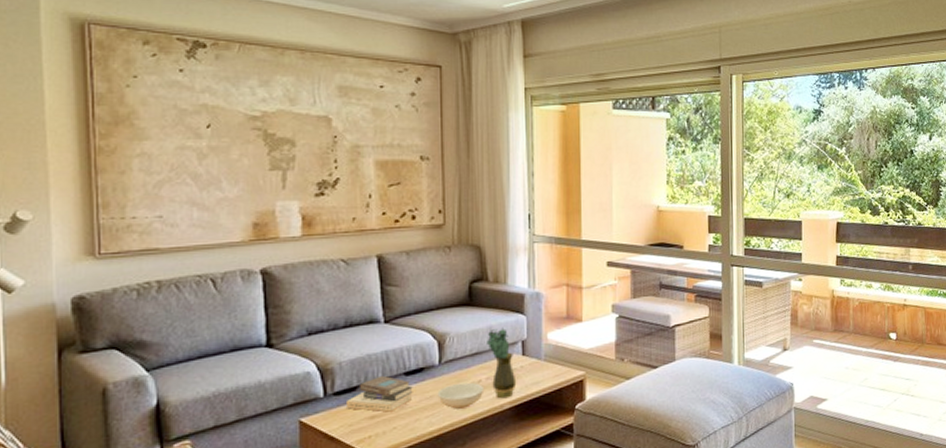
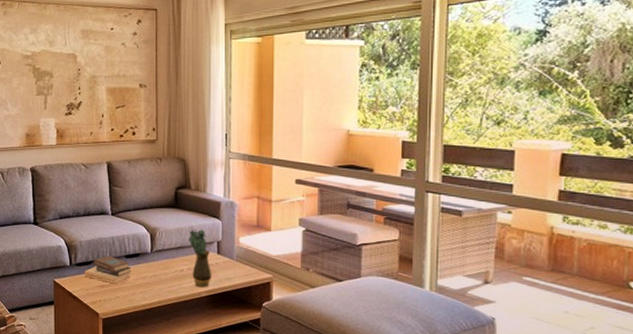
bowl: present [437,382,485,409] -> none [149,269,186,291]

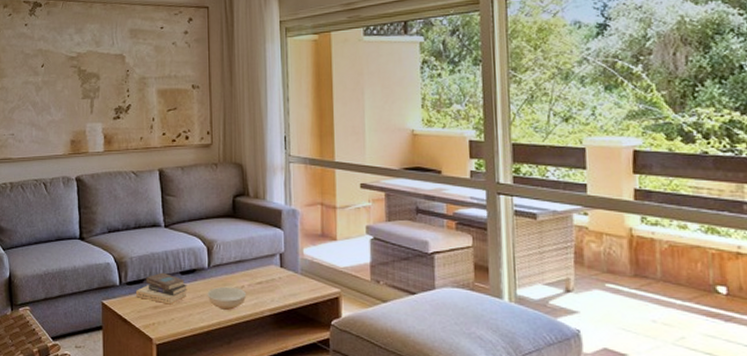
bowl: none [149,269,186,291] -> present [207,286,247,310]
vase: present [189,228,212,288] -> none [249,239,276,306]

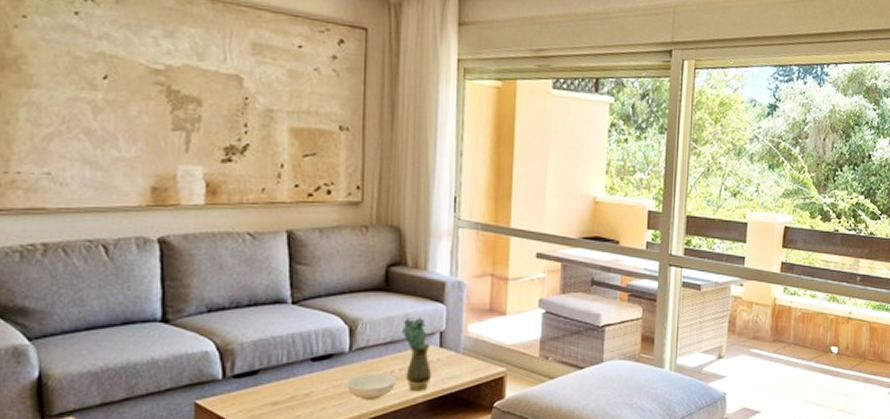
books: present [136,272,187,305] -> none [247,360,320,399]
vase: none [249,239,276,306] -> present [402,316,432,392]

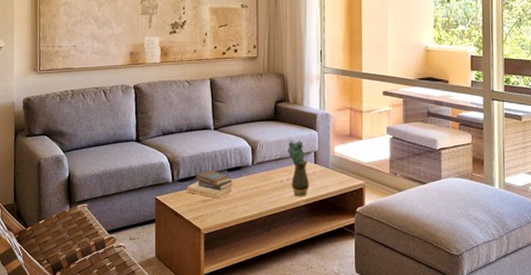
books: none [247,360,320,399] -> present [187,170,233,198]
bowl: present [346,372,397,400] -> none [250,181,285,201]

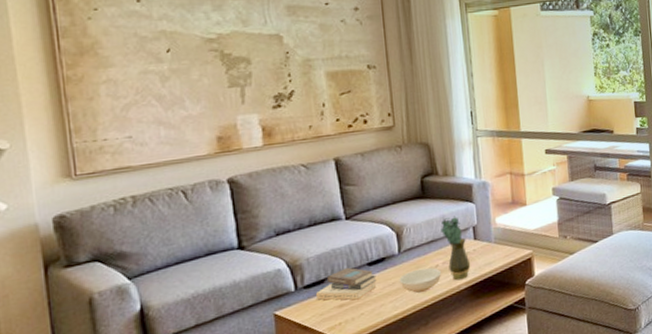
bowl: none [250,181,285,201] -> present [399,267,442,293]

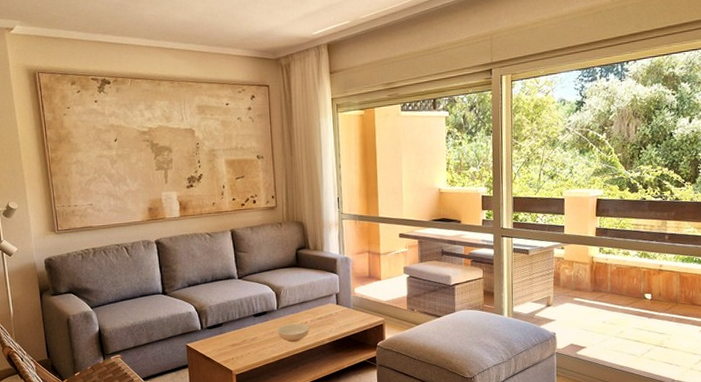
books: present [316,267,377,301] -> none [216,316,260,342]
vase: present [441,216,471,281] -> none [310,283,333,336]

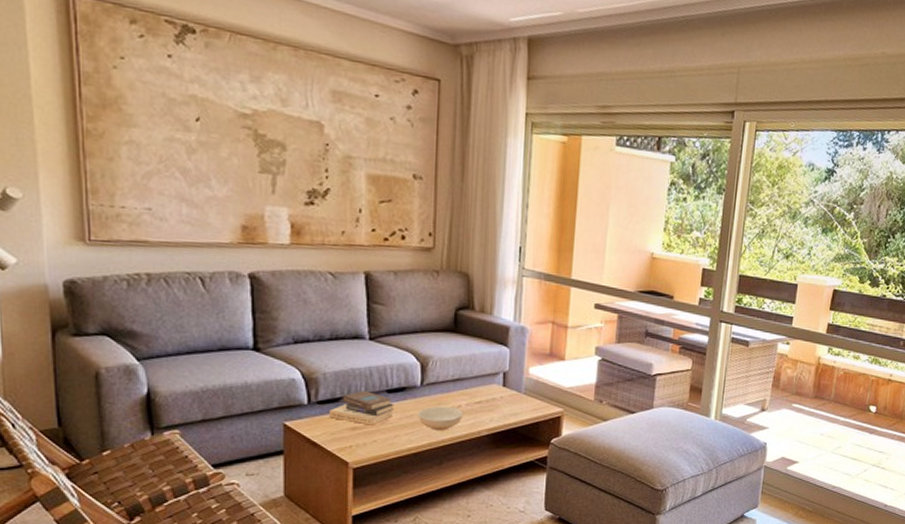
books: none [216,316,260,342] -> present [330,390,394,426]

